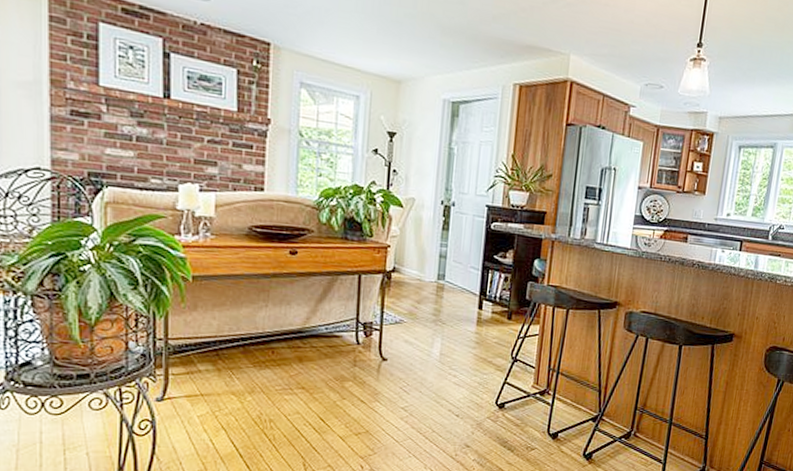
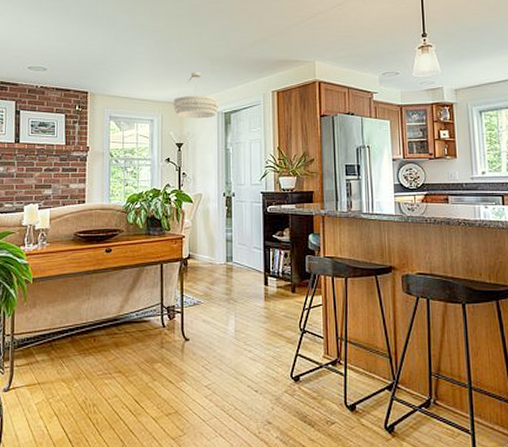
chandelier: none [387,40,446,106] -> present [174,71,218,119]

